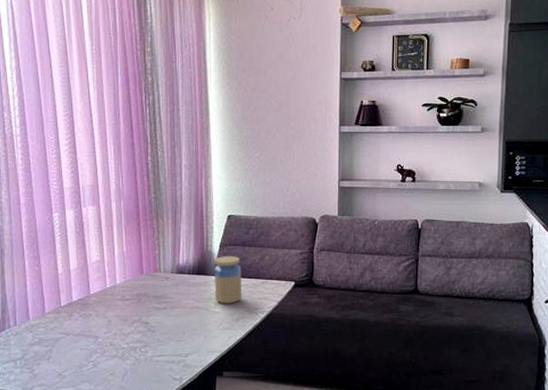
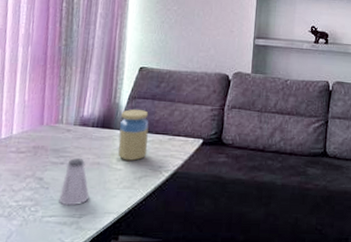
saltshaker: none [164,302,193,346] -> present [58,157,90,206]

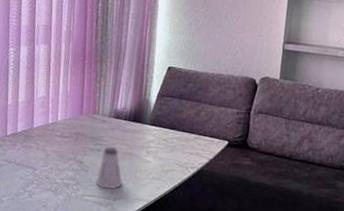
jar: present [118,109,149,161] -> none [148,106,177,155]

